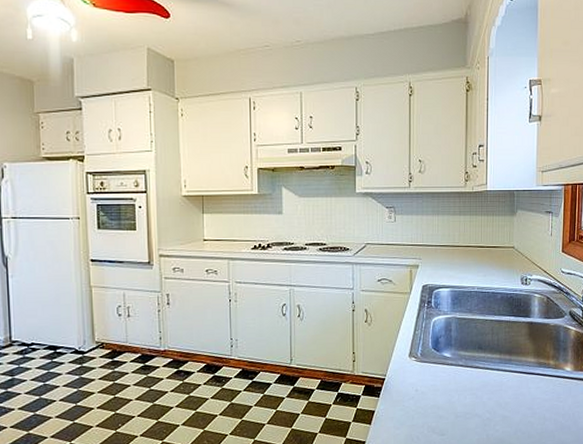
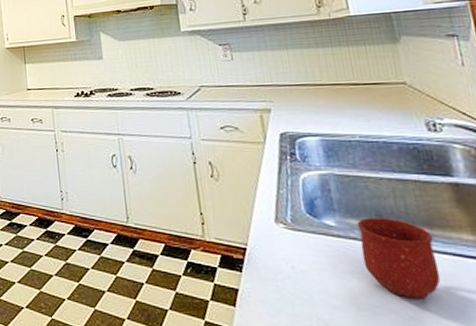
mug: none [465,349,511,405] -> present [357,218,441,299]

